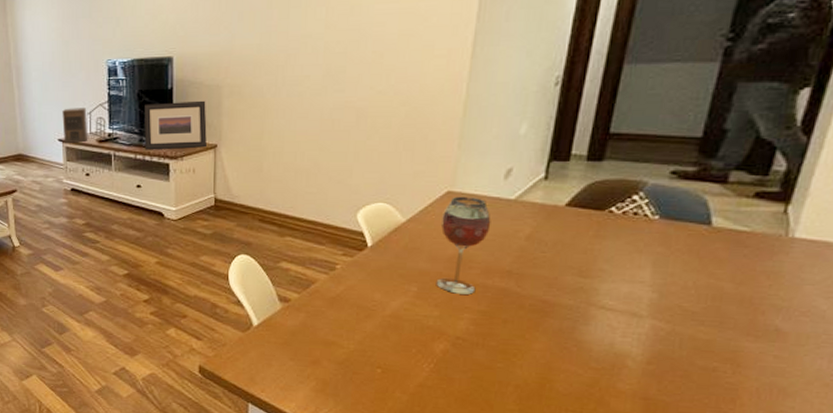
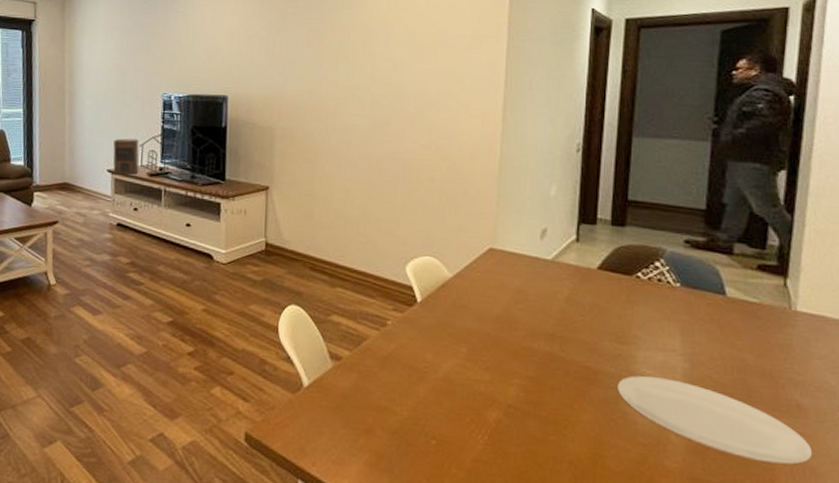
picture frame: present [143,100,207,150] -> none [196,140,259,189]
wineglass: present [436,196,491,295] -> none [485,253,532,358]
plate: none [575,307,786,386] -> present [618,375,813,466]

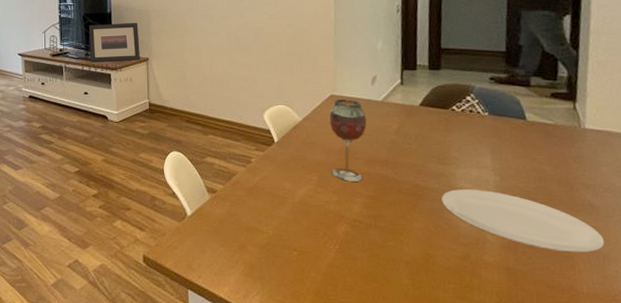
speaker: present [113,138,139,176] -> none [21,27,43,57]
picture frame: none [196,140,259,189] -> present [88,22,140,63]
wineglass: none [485,253,532,358] -> present [328,99,367,182]

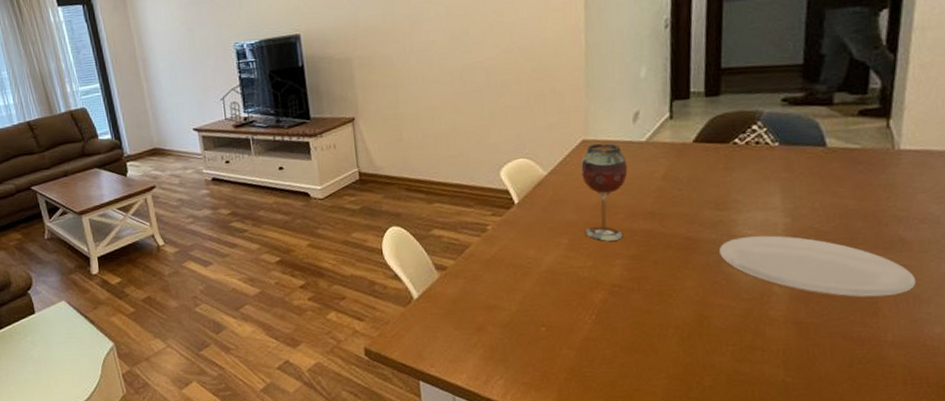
picture frame: present [88,22,140,63] -> none [276,74,344,131]

